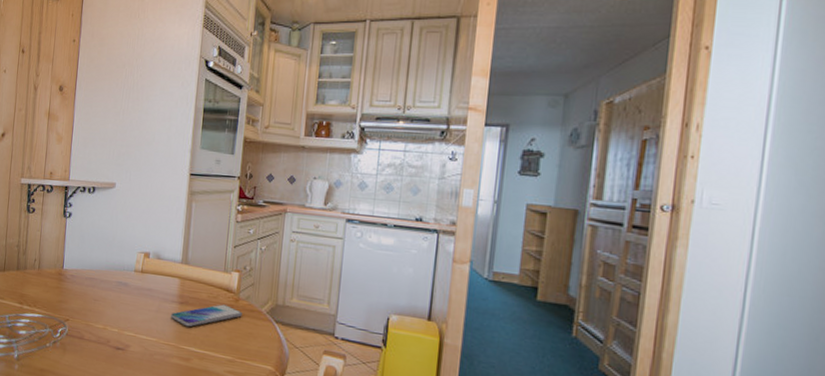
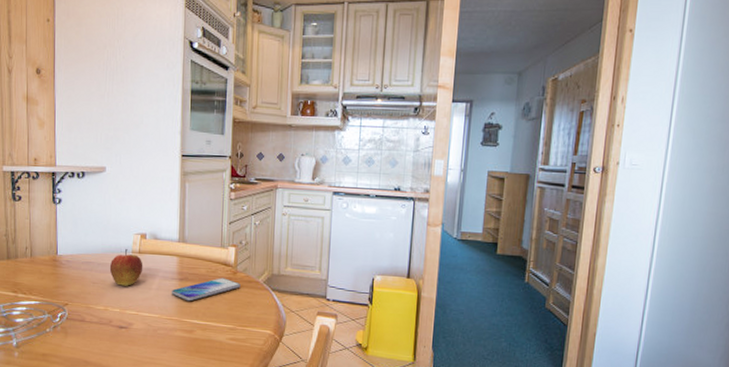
fruit: none [111,267,145,306] -> present [109,249,143,286]

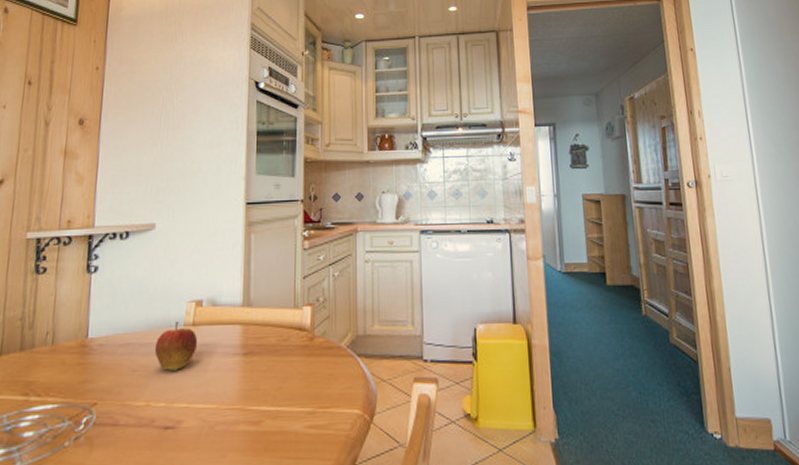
smartphone: present [171,278,241,302] -> none [232,346,319,382]

